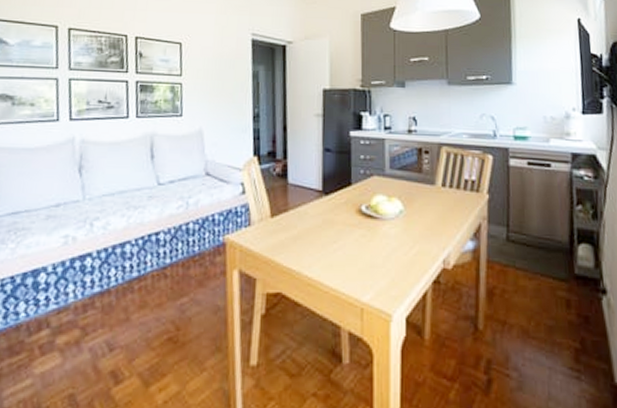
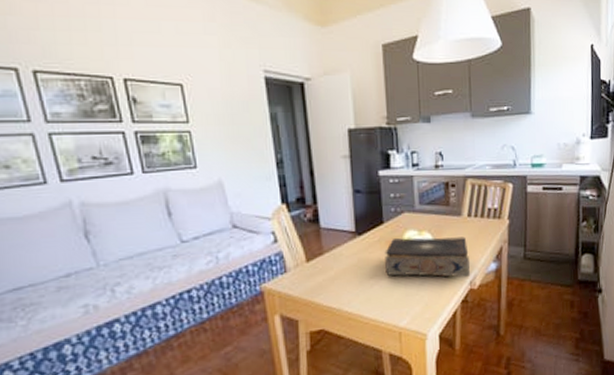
book: none [350,202,443,254] -> present [385,237,470,278]

